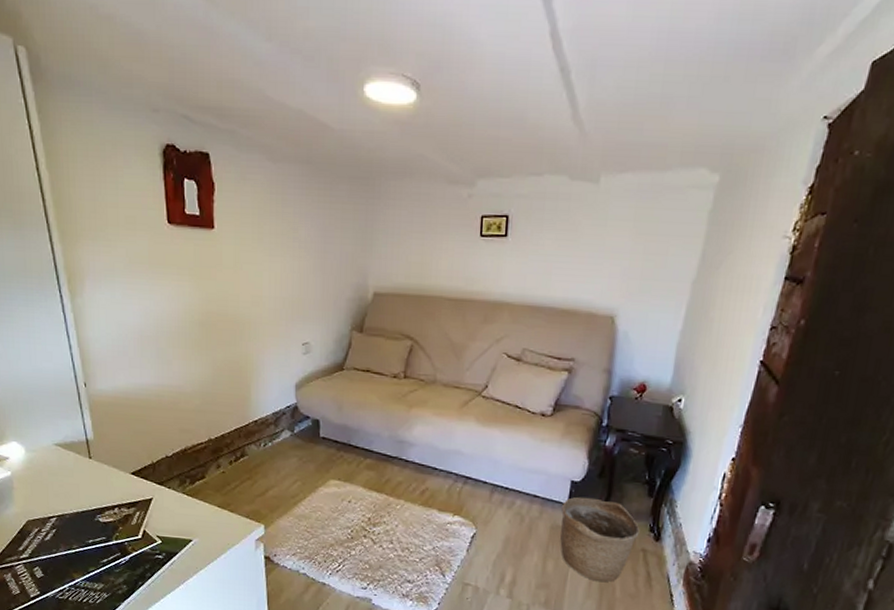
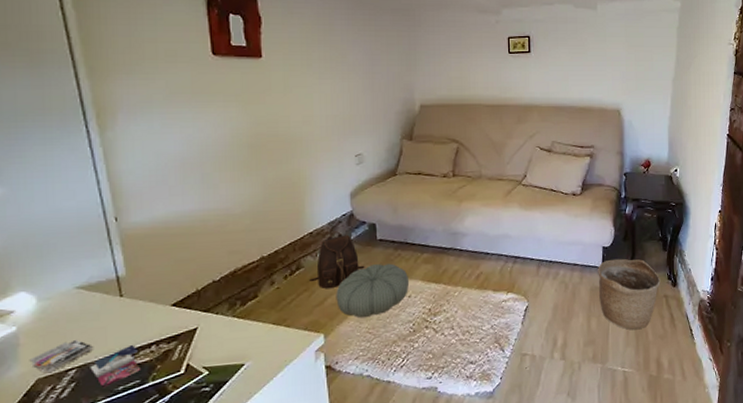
magazine: none [21,491,107,539] -> present [29,339,142,389]
backpack: none [252,422,306,481] -> present [309,231,365,289]
pouf: none [277,462,351,516] -> present [336,263,410,318]

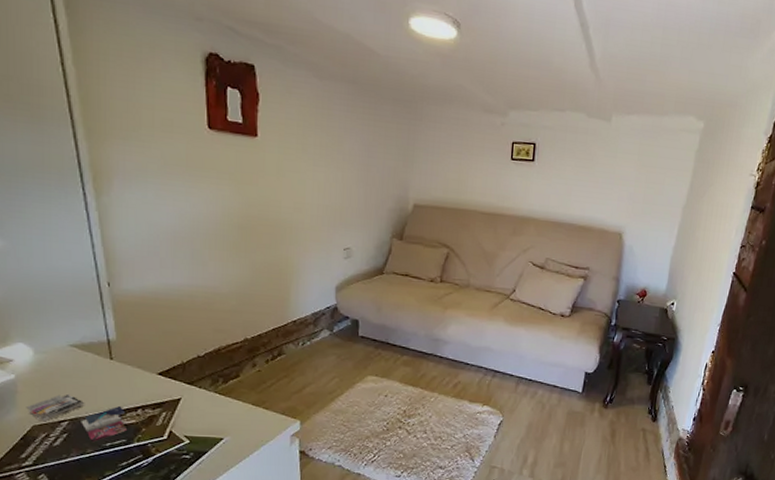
backpack: present [309,231,365,289] -> none [290,322,345,378]
pouf: present [336,263,410,318] -> none [314,360,387,411]
basket: present [598,258,661,330] -> none [575,386,641,459]

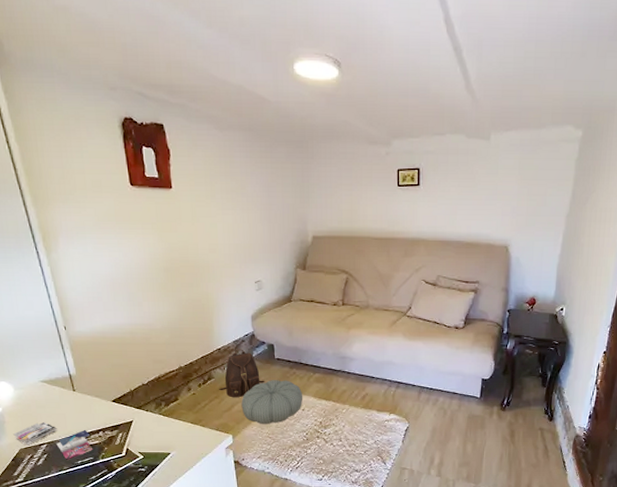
backpack: none [290,322,345,378] -> present [219,349,265,398]
pouf: none [314,360,387,411] -> present [241,380,303,425]

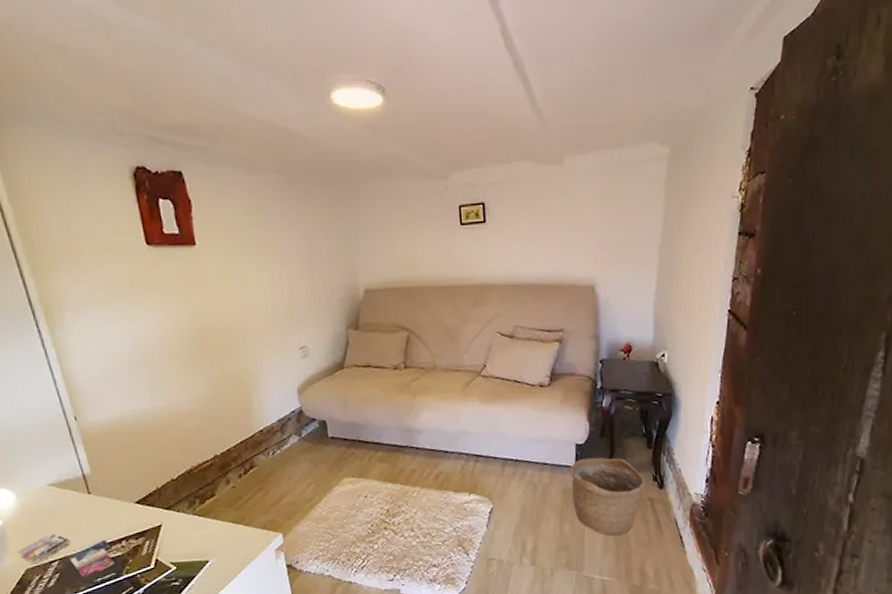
backpack: present [219,349,265,398] -> none [263,429,318,488]
pouf: present [241,380,303,425] -> none [291,462,365,518]
basket: none [476,391,537,457] -> present [570,457,645,536]

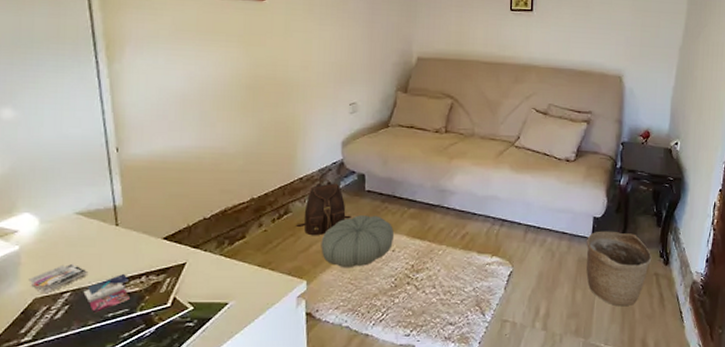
backpack: none [263,429,318,488] -> present [296,178,351,236]
pouf: none [291,462,365,518] -> present [321,215,395,268]

